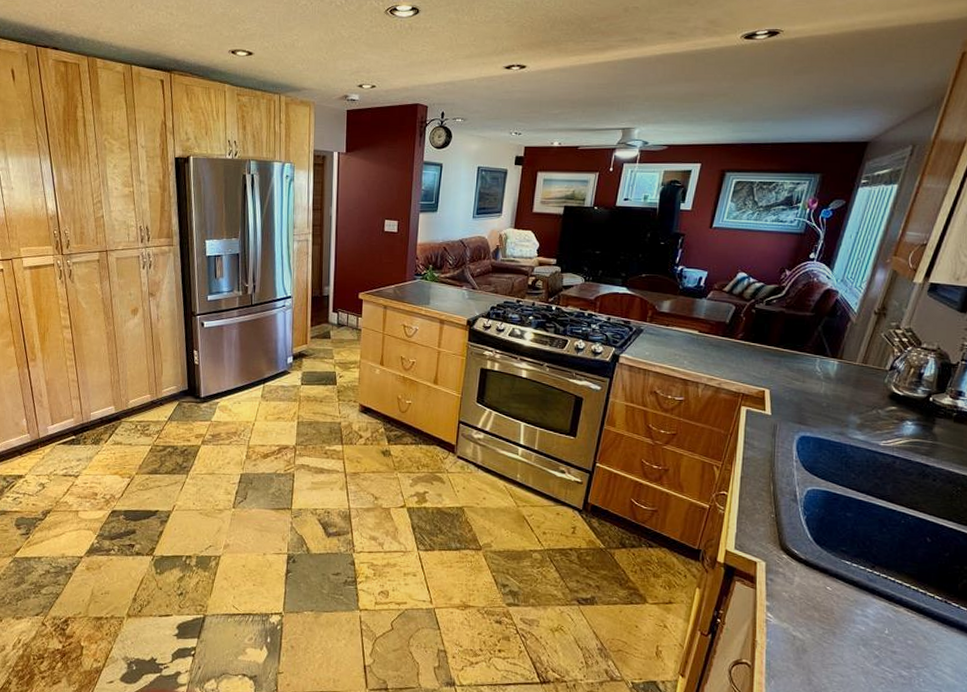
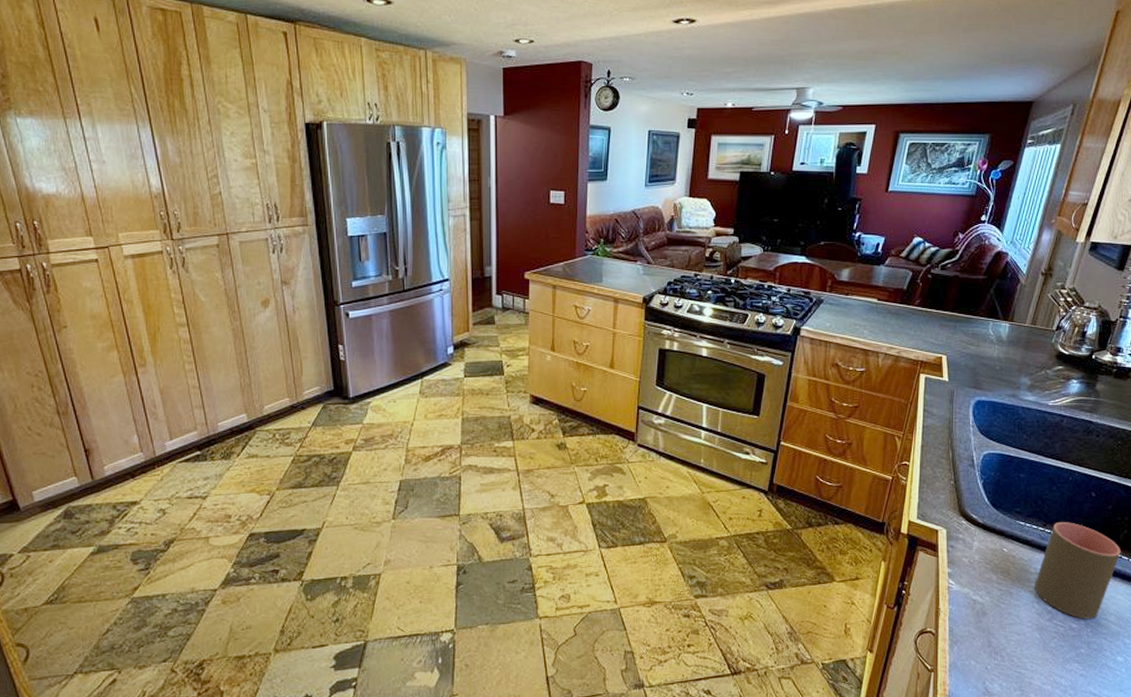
cup: none [859,565,959,669] -> present [1033,522,1121,619]

